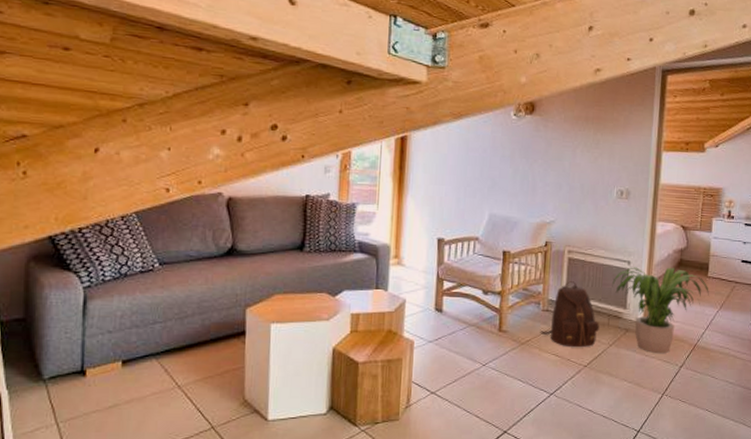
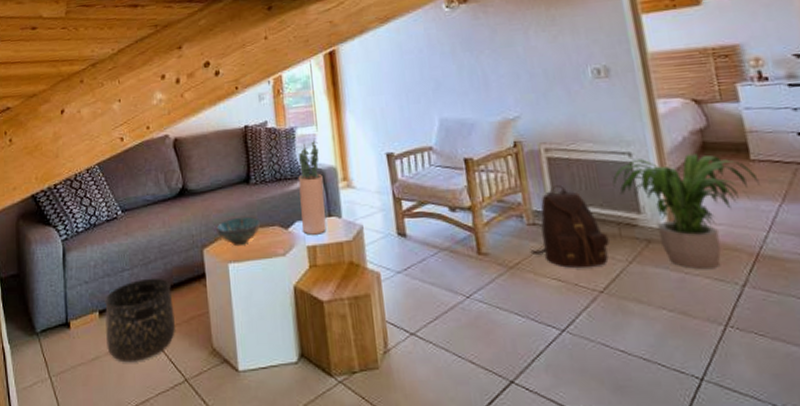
basket: none [128,332,208,411] -> present [105,278,175,363]
decorative bowl: none [261,281,309,309] -> present [215,216,261,247]
vase: none [348,216,376,304] -> present [298,138,326,235]

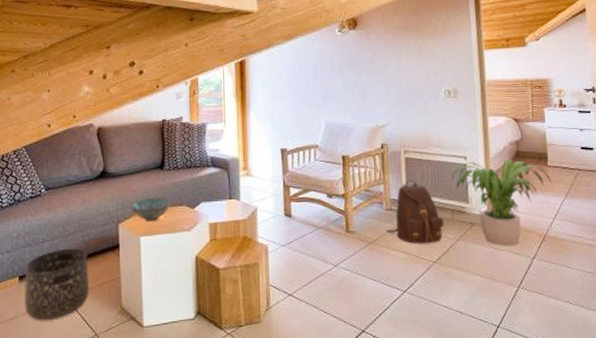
vase: present [298,138,326,235] -> none [206,133,227,214]

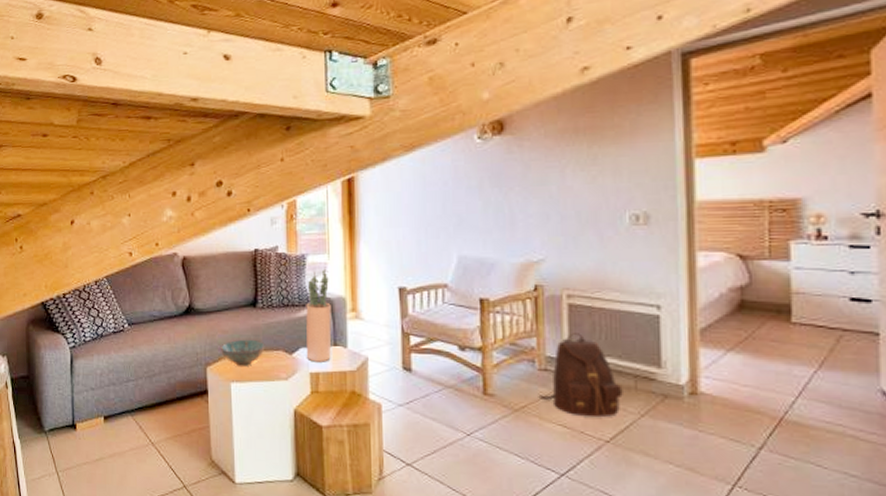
basket: present [25,248,89,321] -> none [110,390,176,466]
vase: none [206,133,227,214] -> present [306,266,332,362]
potted plant: present [451,159,552,246] -> none [636,311,797,430]

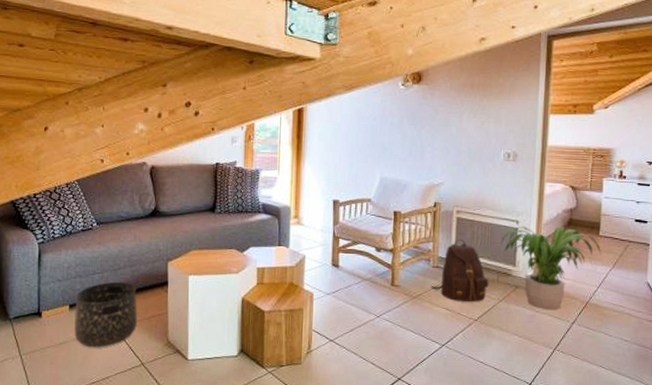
basket: none [110,390,176,466] -> present [74,281,137,348]
decorative bowl: present [219,339,265,368] -> none [180,239,221,263]
vase: present [306,266,332,362] -> none [255,180,278,259]
potted plant: none [636,311,797,430] -> present [501,226,601,311]

